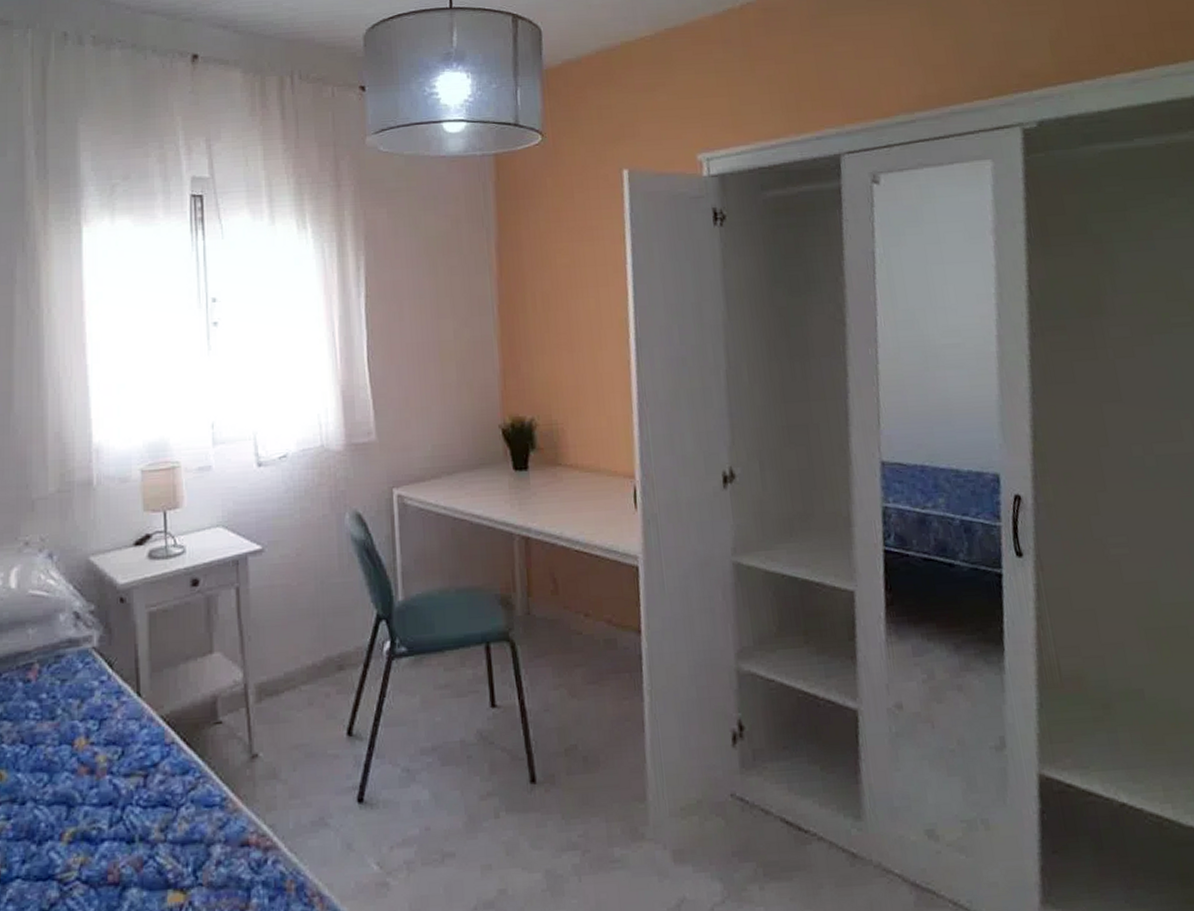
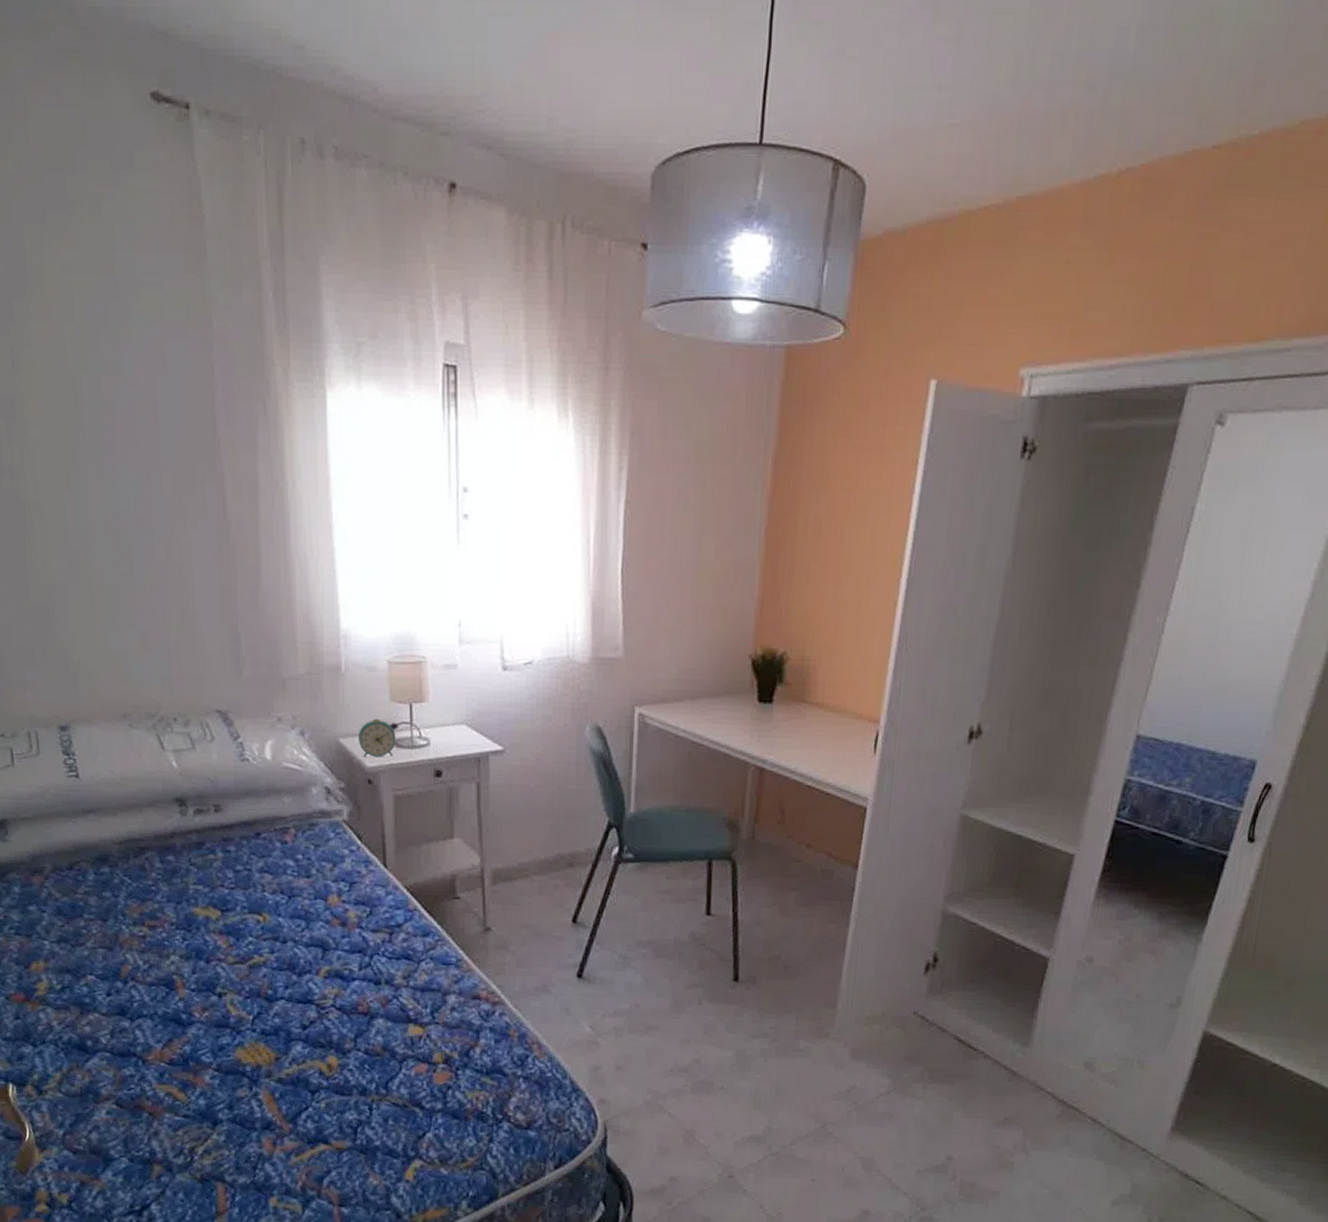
alarm clock: none [109,531,150,575] -> present [357,718,396,758]

